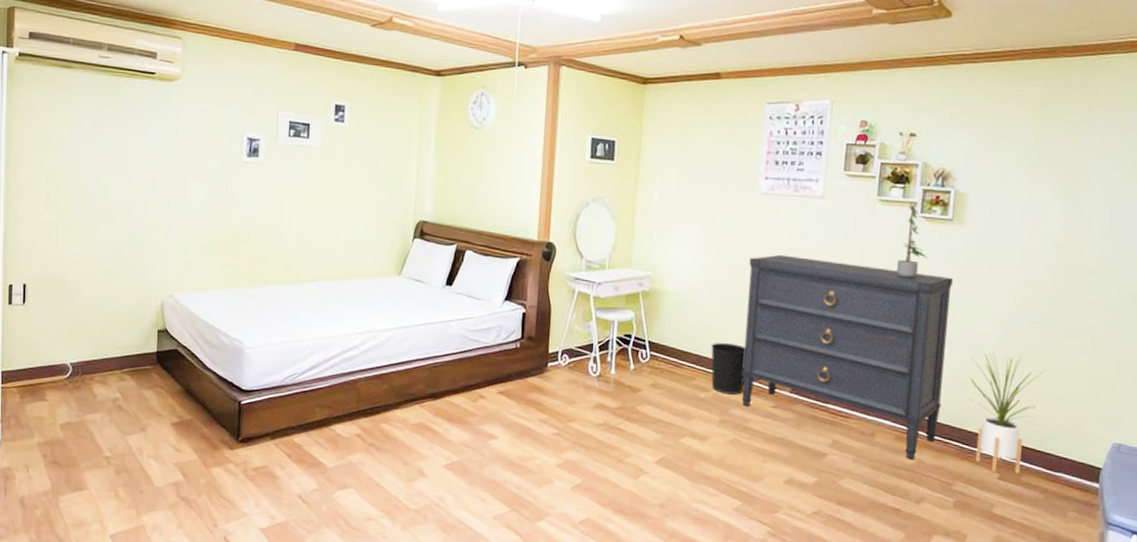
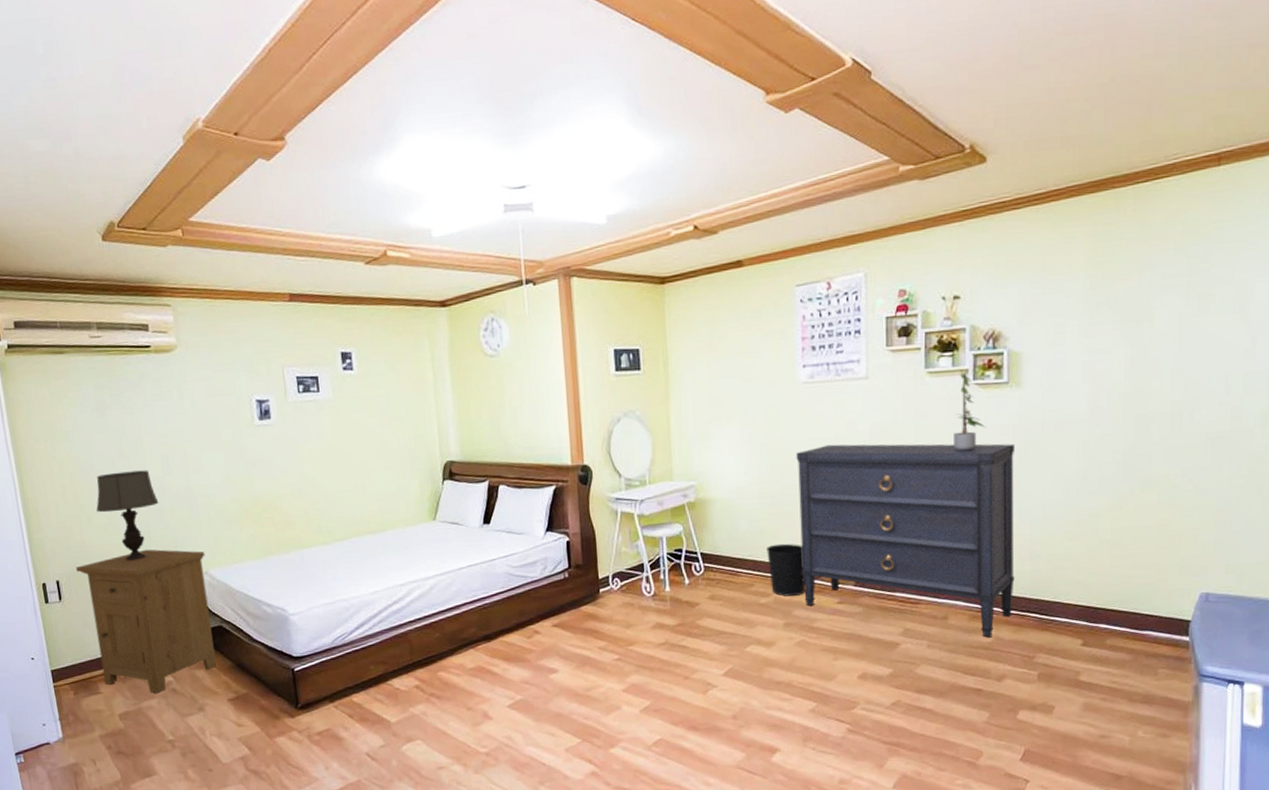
nightstand: none [45,265,173,408] -> present [76,549,216,693]
table lamp: none [76,187,137,275] -> present [96,470,159,561]
house plant: present [969,351,1047,474] -> none [1042,512,1124,640]

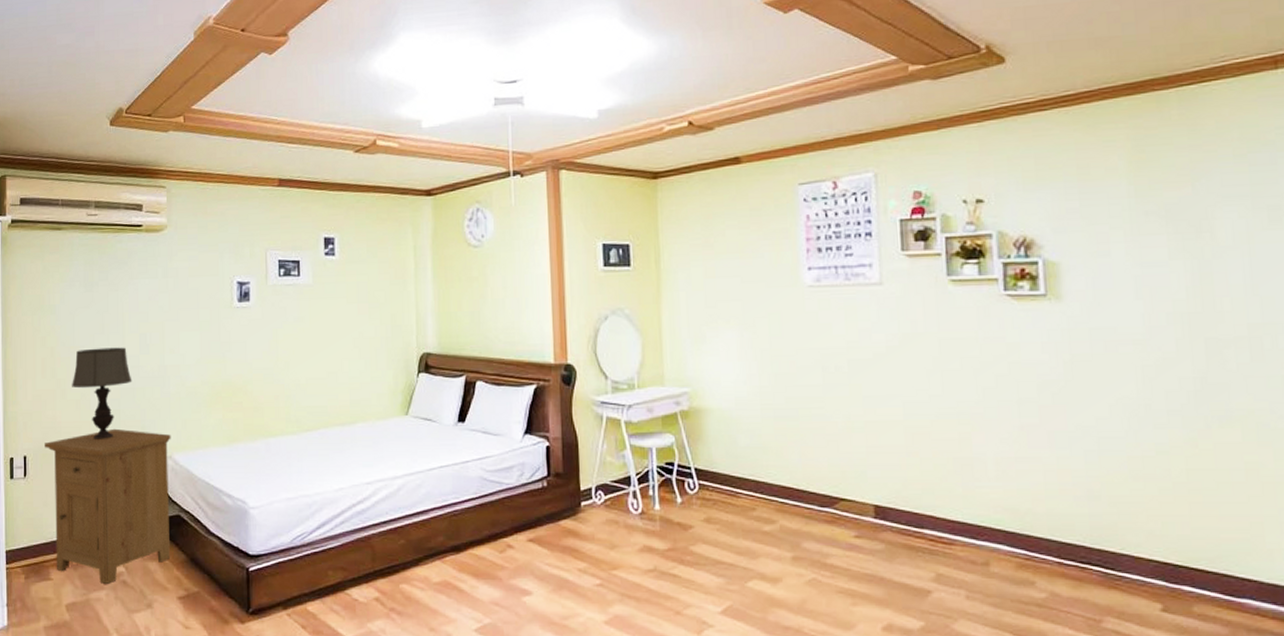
wastebasket: present [766,543,805,596] -> none [770,463,816,525]
dresser: present [796,443,1016,638] -> none [802,354,1071,592]
potted plant: present [954,369,987,452] -> none [984,278,1023,370]

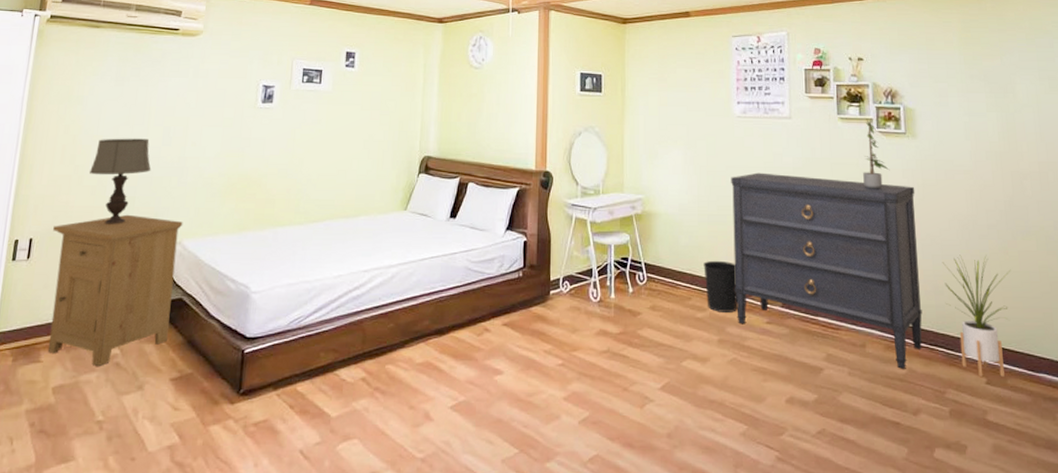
wastebasket: none [770,463,816,525] -> present [703,260,738,312]
dresser: none [802,354,1071,592] -> present [731,172,923,369]
potted plant: none [984,278,1023,370] -> present [863,118,890,189]
house plant: none [1098,449,1202,604] -> present [942,255,1011,378]

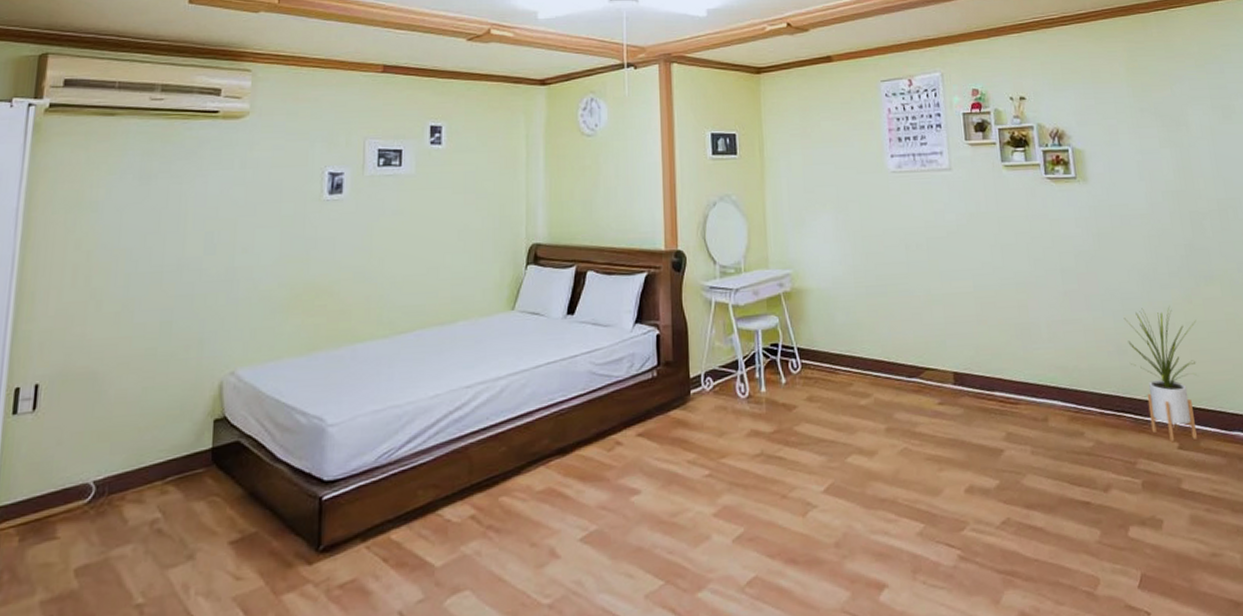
nightstand: present [47,214,183,366] -> none [65,343,236,536]
table lamp: present [90,138,151,224] -> none [111,248,192,358]
wastebasket: present [703,260,738,312] -> none [864,337,905,397]
dresser: present [731,172,923,369] -> none [889,233,1109,442]
potted plant: present [863,118,890,189] -> none [1033,164,1062,243]

